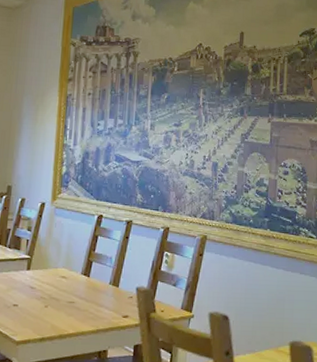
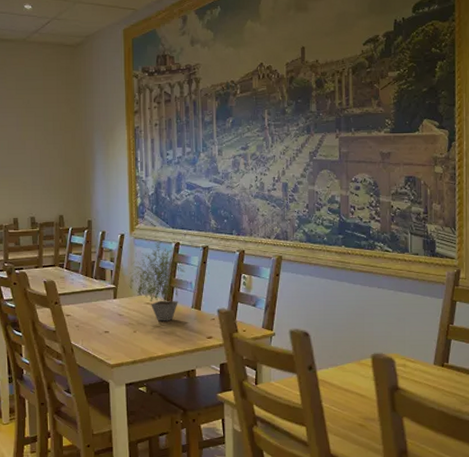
potted plant: none [44,213,108,297] -> present [128,242,187,321]

